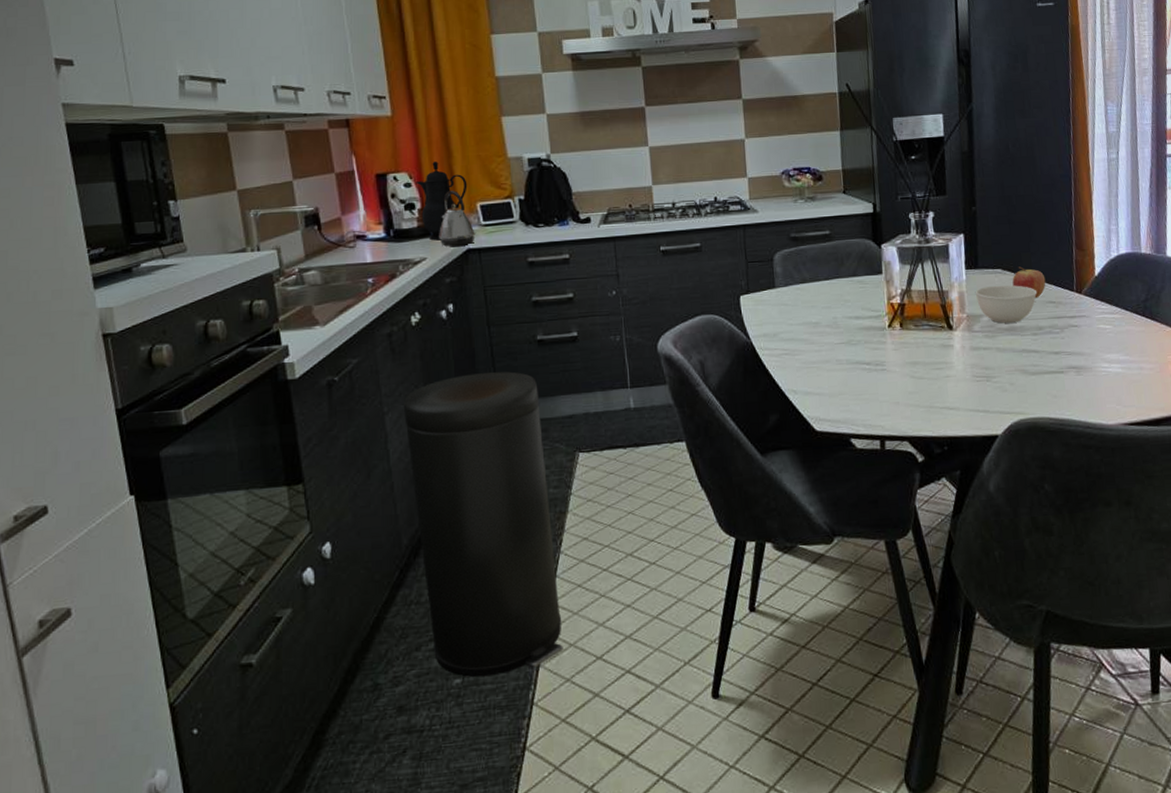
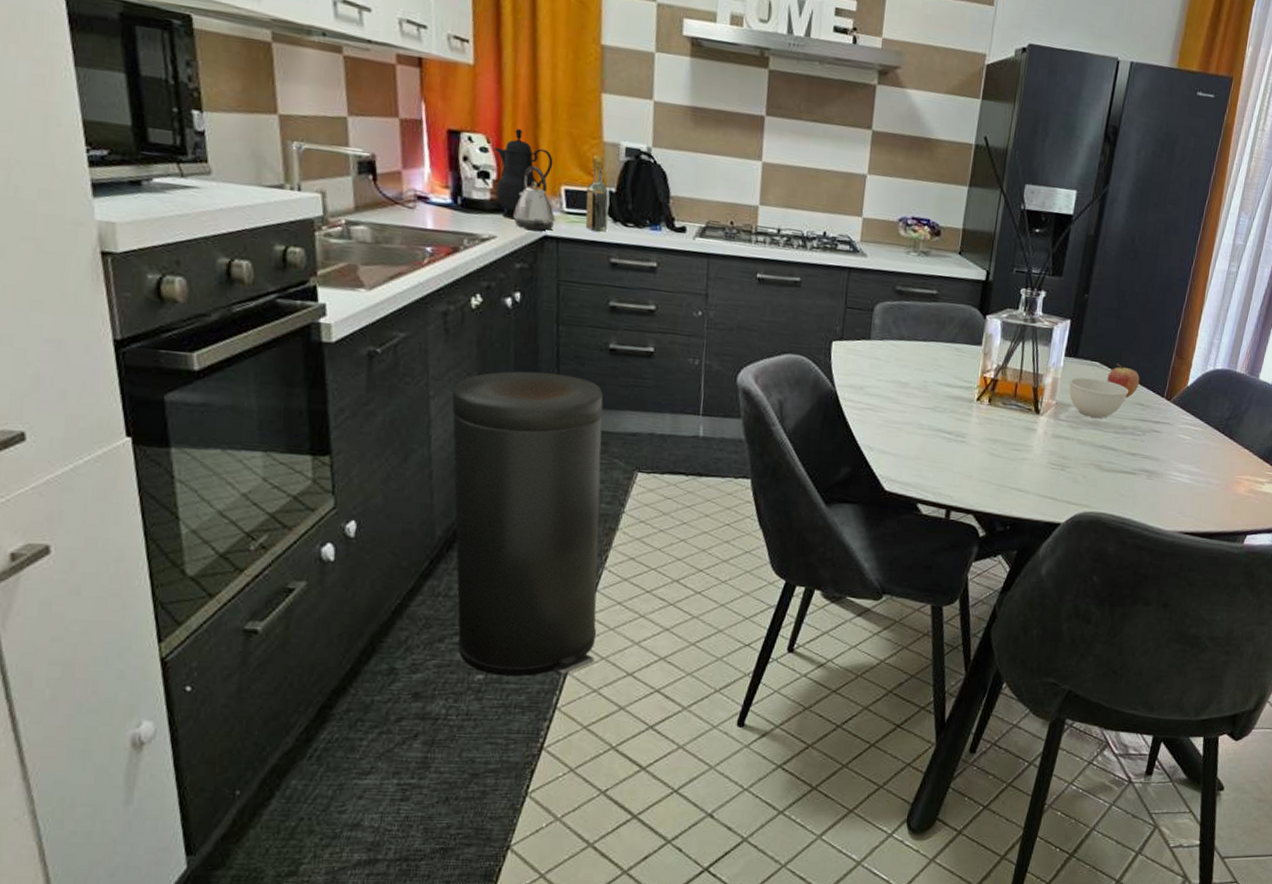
bottle: none [499,170,522,237] -> present [585,155,609,232]

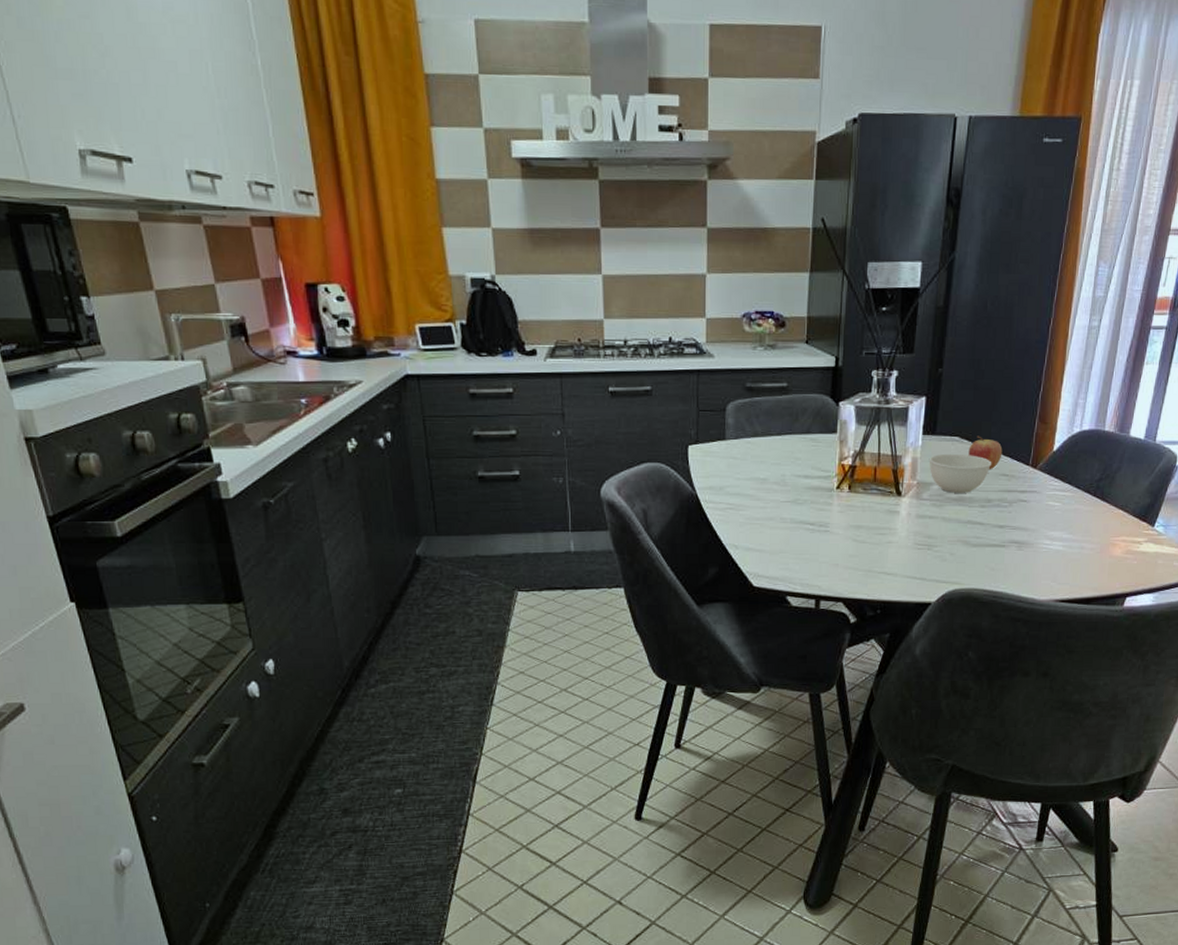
pedal bin: present [452,371,604,677] -> none [341,506,498,789]
coffeepot: present [493,129,553,220] -> none [349,274,405,363]
kettle: present [513,166,556,232] -> none [375,308,414,372]
bottle: present [585,155,609,232] -> none [439,290,463,364]

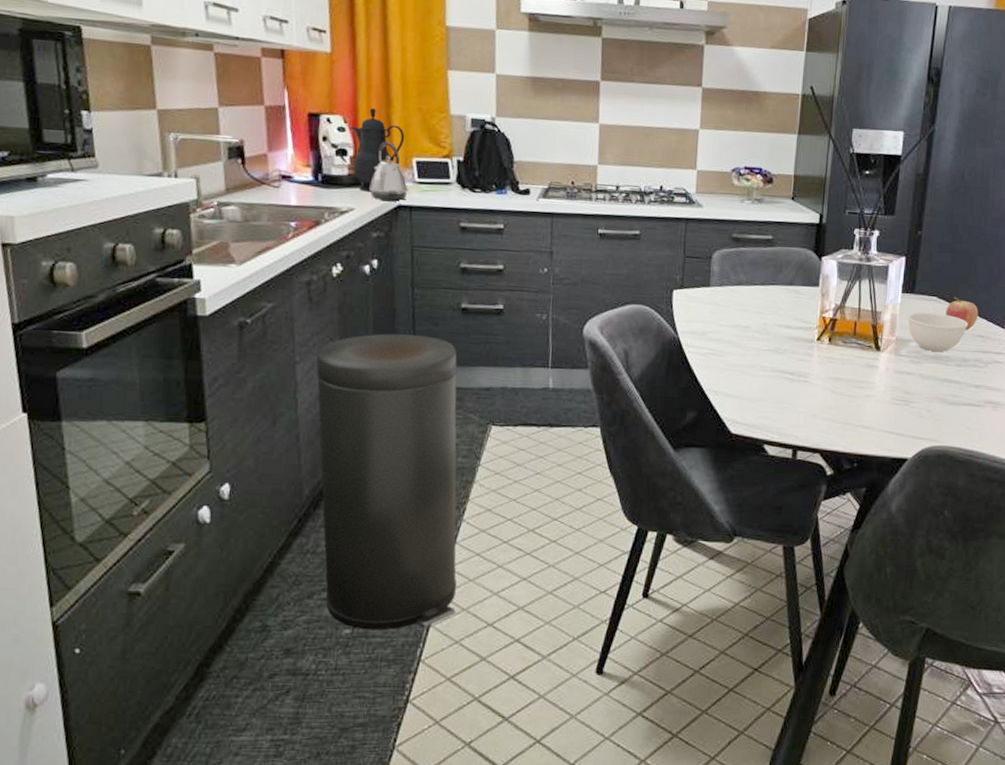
pedal bin: none [341,506,498,789] -> present [316,333,457,630]
coffeepot: none [349,274,405,363] -> present [350,108,405,192]
kettle: none [375,308,414,372] -> present [369,141,408,202]

